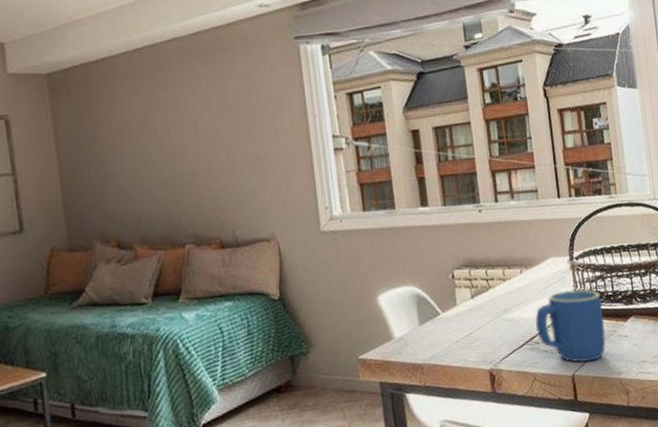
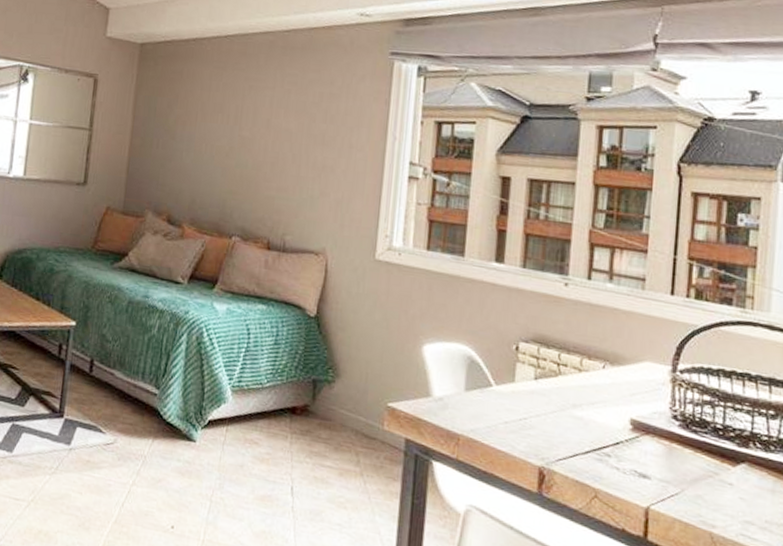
mug: present [535,288,606,363] -> none [609,403,706,501]

